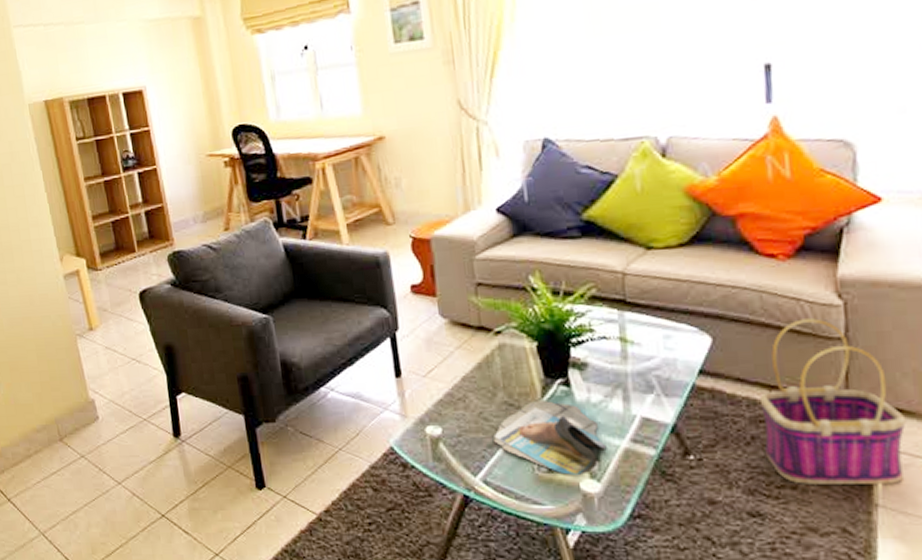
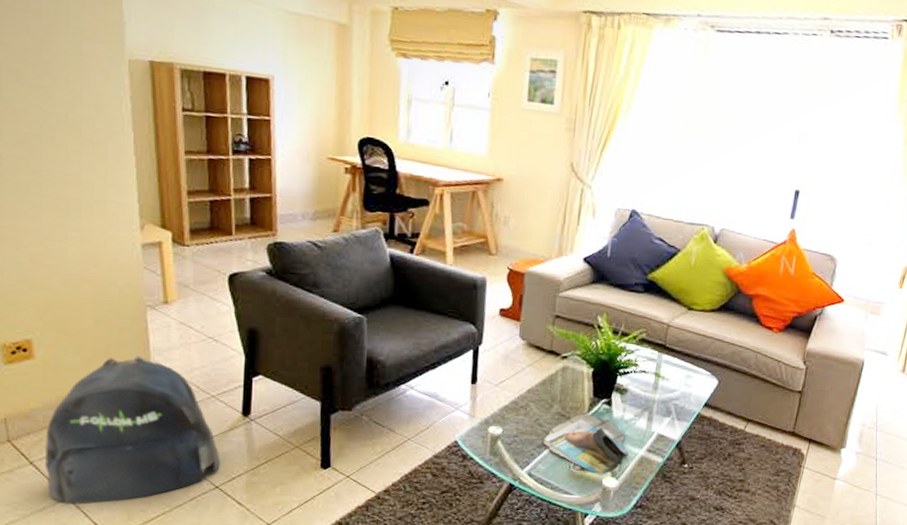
backpack: none [15,385,163,539] -> present [46,355,220,505]
basket: present [760,318,906,484] -> none [735,375,824,492]

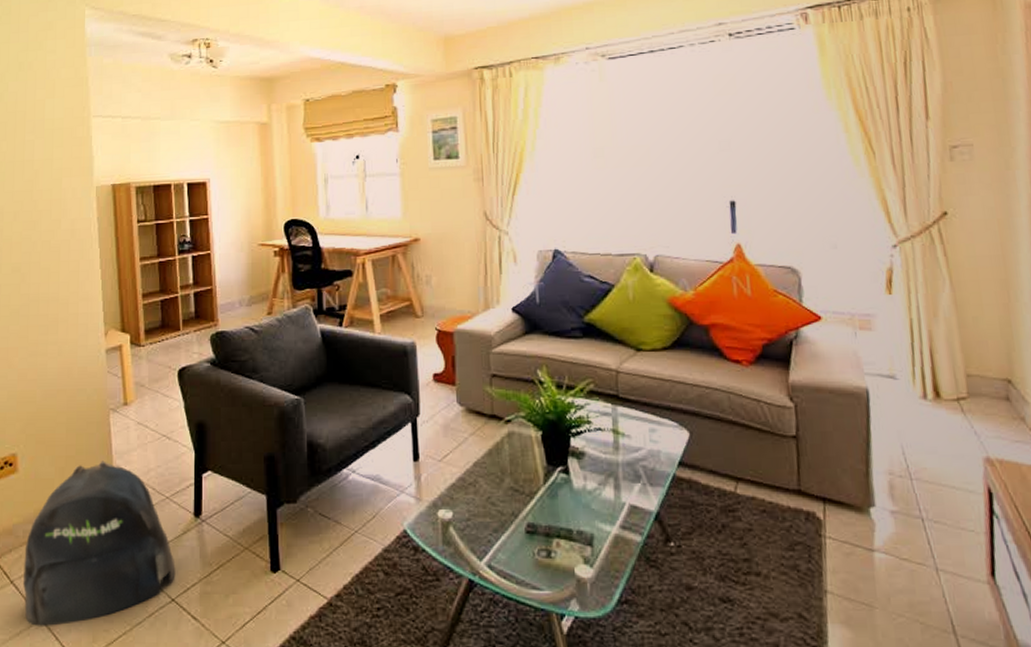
magazine: present [543,413,628,473] -> none [499,486,599,560]

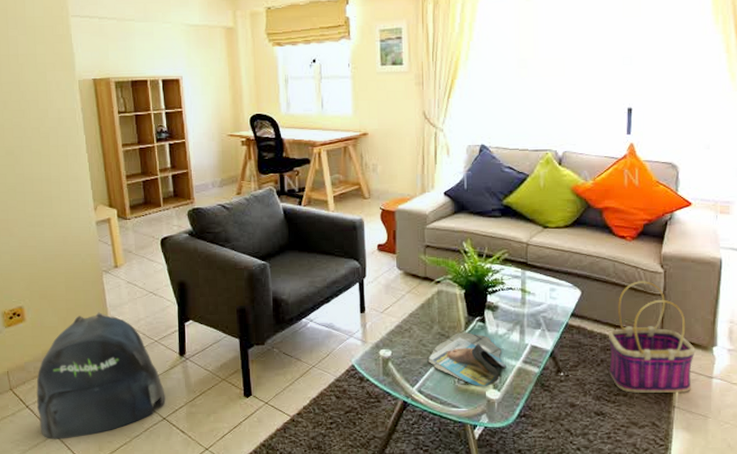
magazine: none [499,486,599,560] -> present [429,331,506,386]
basket: none [729,418,847,571] -> present [609,281,695,393]

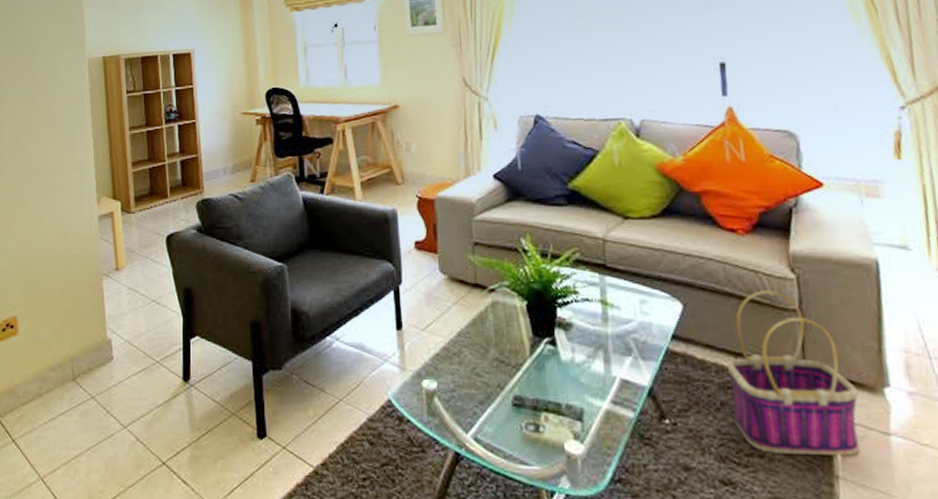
backpack: present [36,312,166,439] -> none [24,324,166,485]
magazine: present [429,331,506,386] -> none [485,357,589,435]

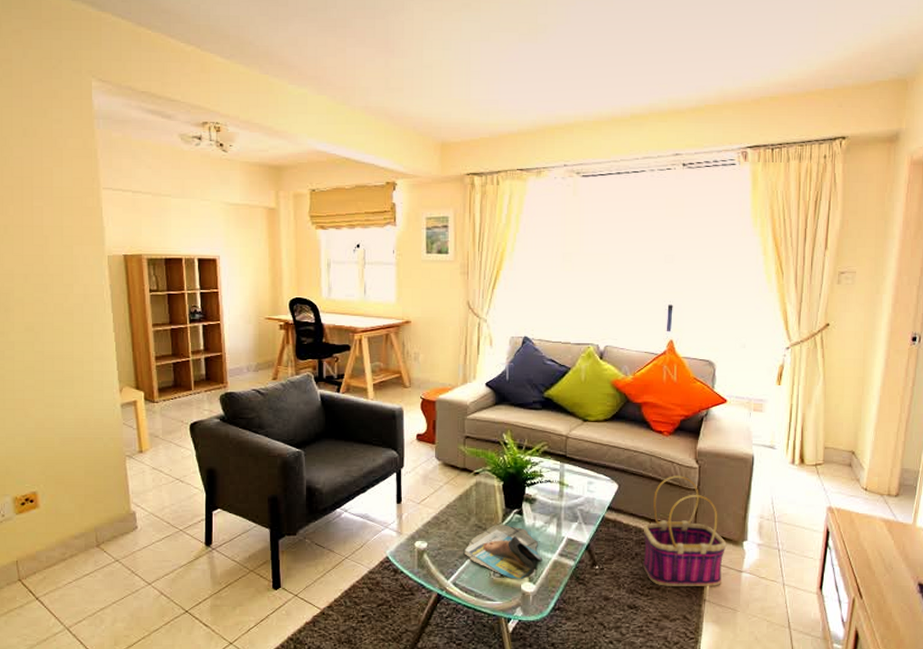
magazine: none [485,357,589,435] -> present [465,524,542,579]

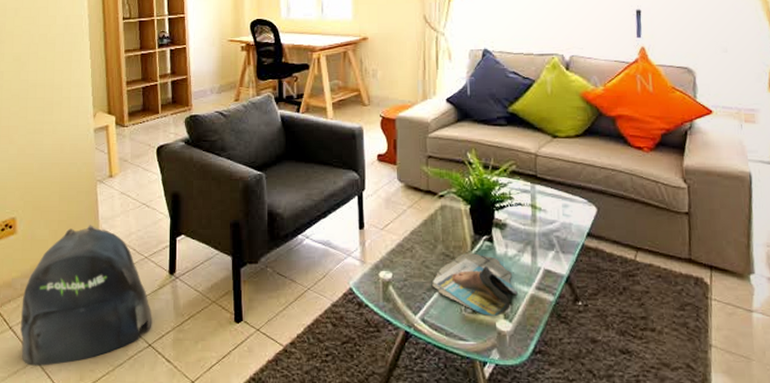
backpack: none [48,499,189,633] -> present [20,225,152,366]
basket: present [643,476,727,586] -> none [630,197,730,329]

